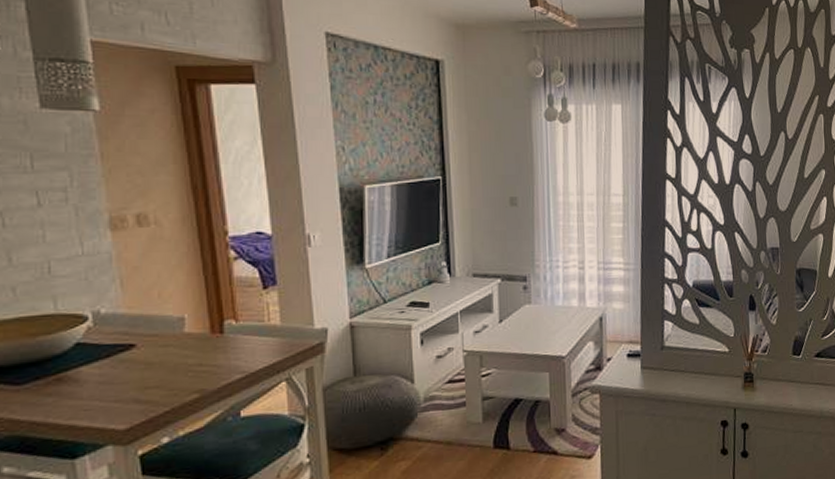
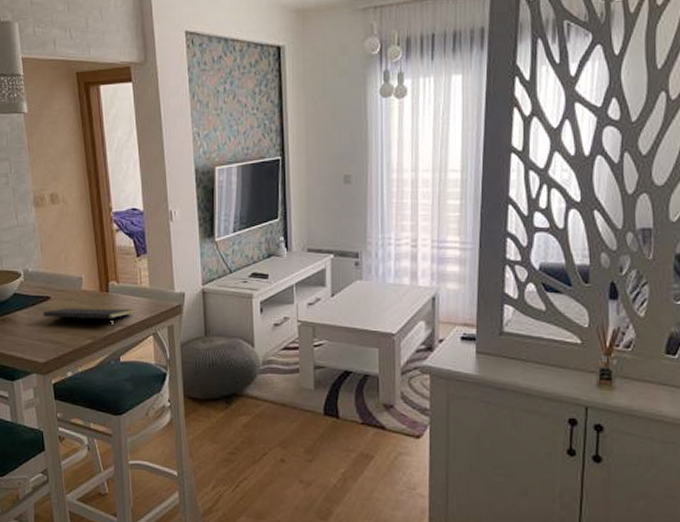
notepad: none [123,351,259,377] -> present [43,307,133,328]

